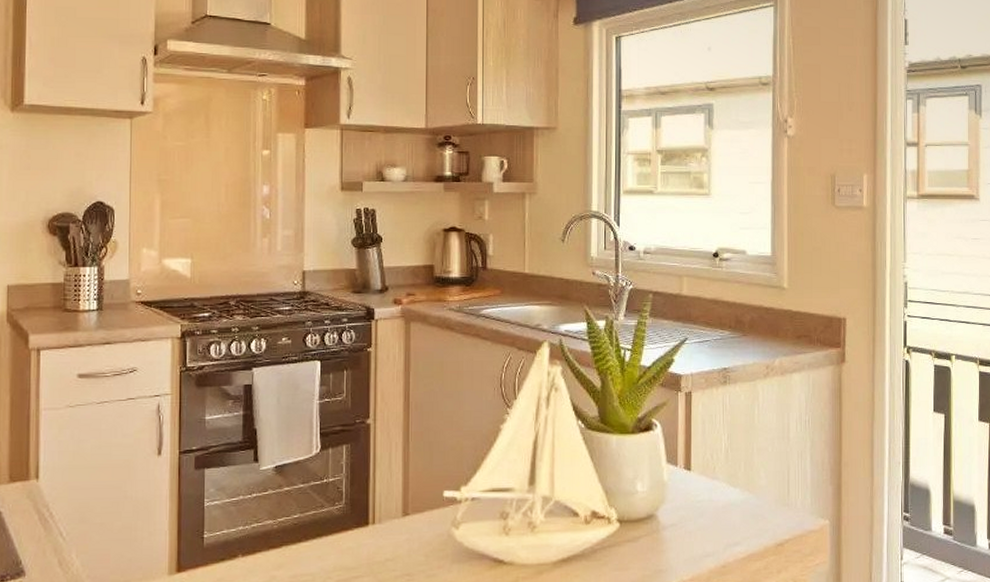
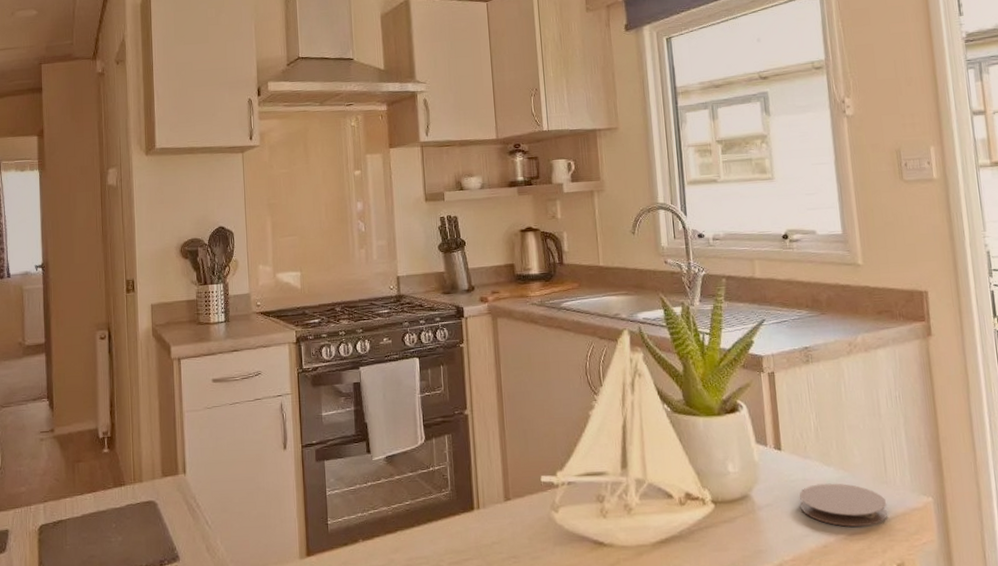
coaster: none [703,504,786,548] -> present [799,483,888,527]

